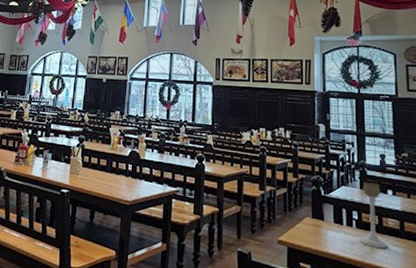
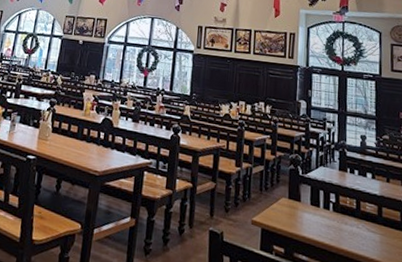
candle holder: present [360,182,388,248] -> none [336,163,365,234]

